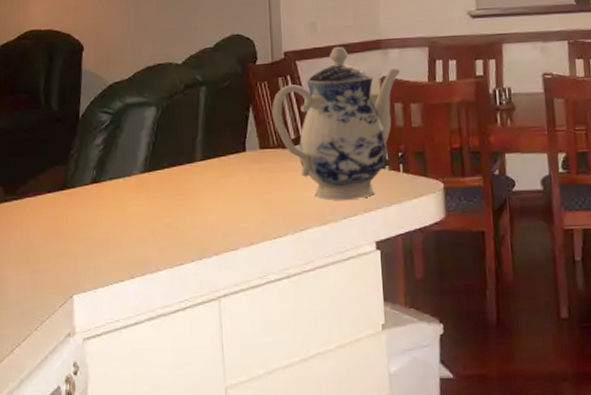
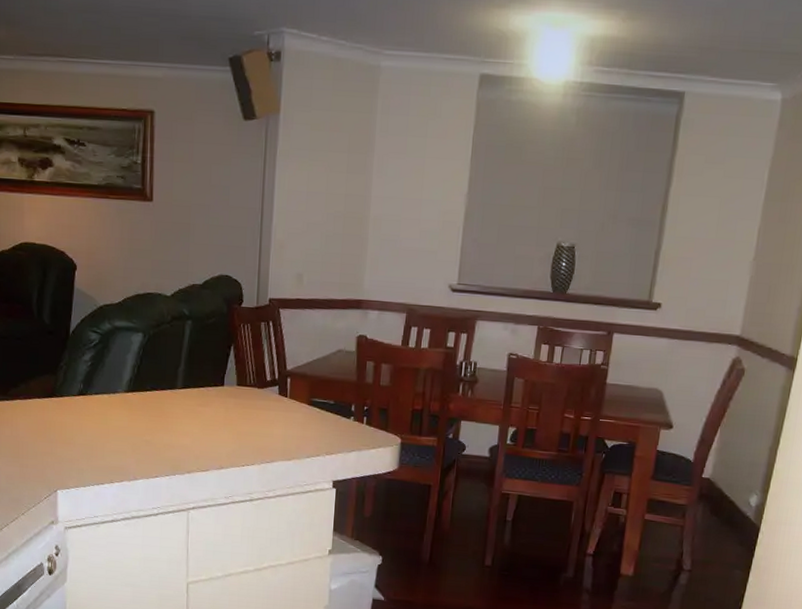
teapot: present [272,47,401,201] -> none [252,301,377,442]

